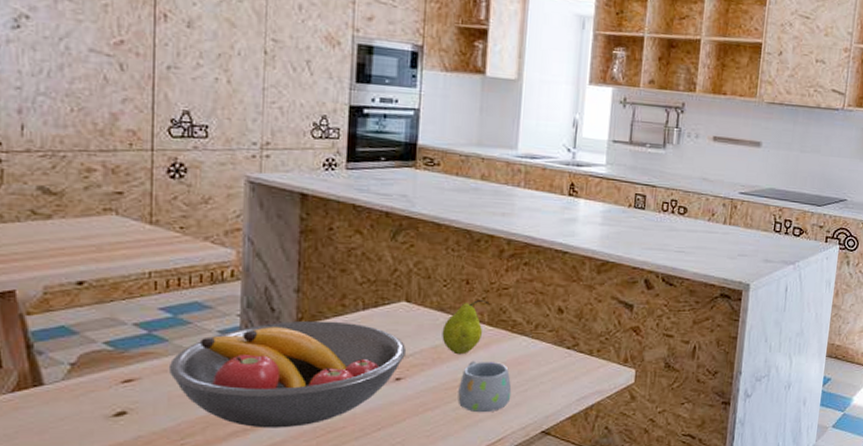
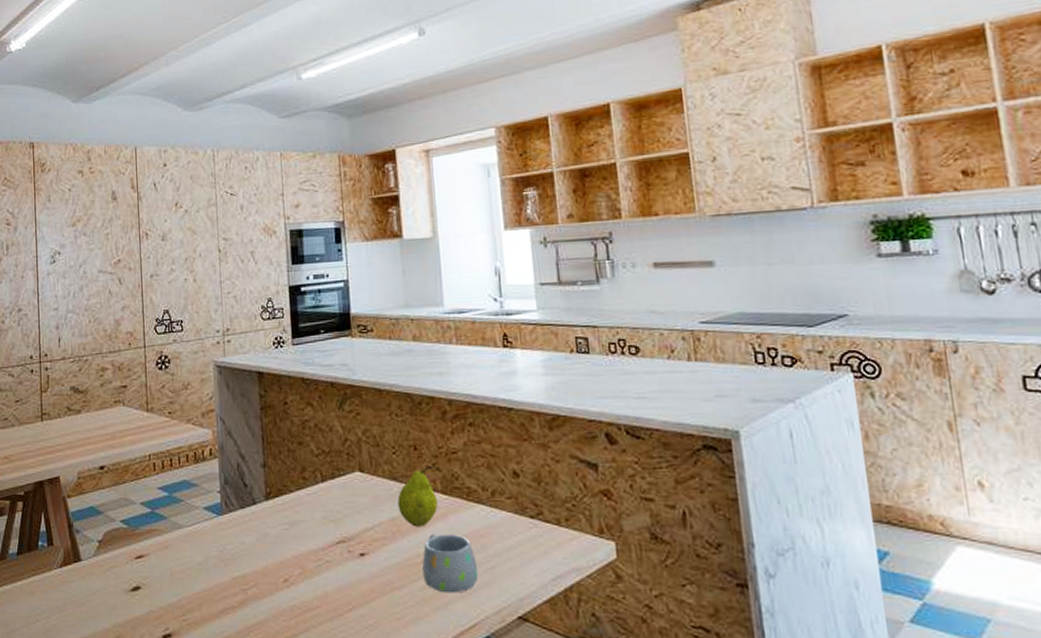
fruit bowl: present [168,320,407,428] -> none [168,494,367,606]

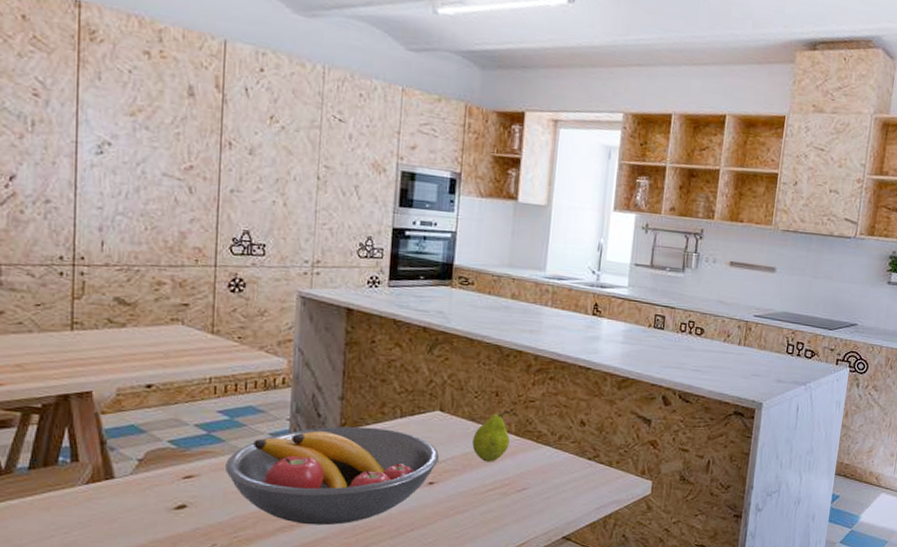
fruit bowl: none [168,494,367,606] -> present [224,426,440,526]
mug: present [422,533,479,593] -> none [485,468,536,518]

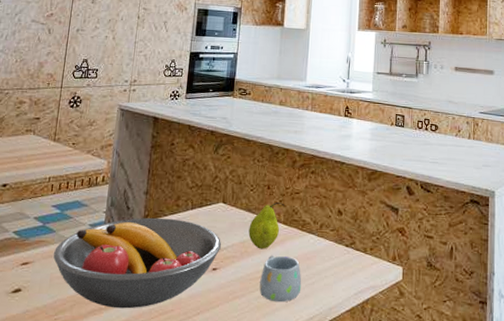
mug: none [485,468,536,518] -> present [259,255,302,303]

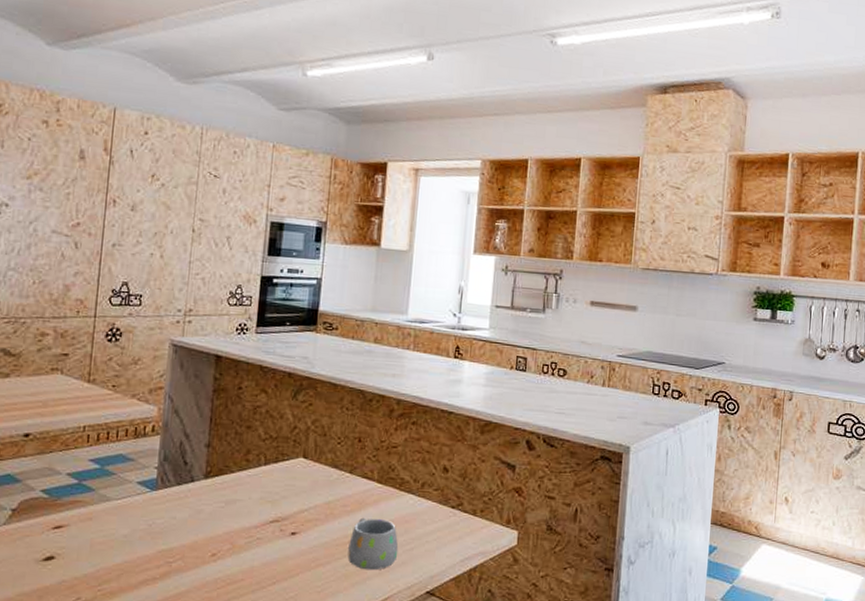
fruit bowl: present [53,217,222,309] -> none [93,474,303,578]
fruit: present [248,203,285,249] -> none [335,458,380,511]

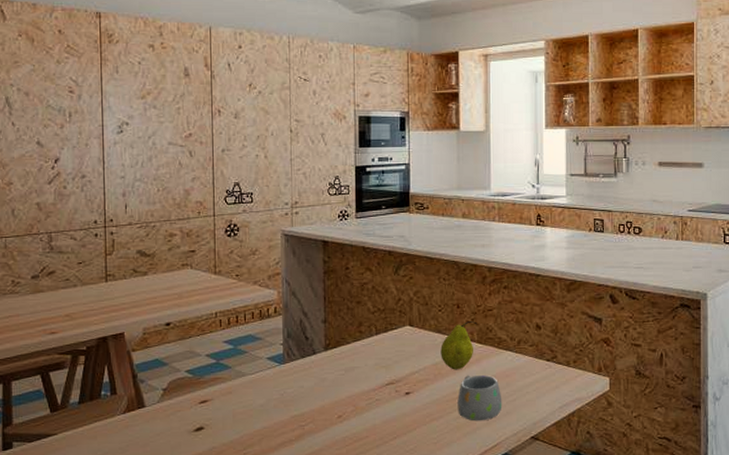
fruit: none [335,458,380,511] -> present [440,321,478,370]

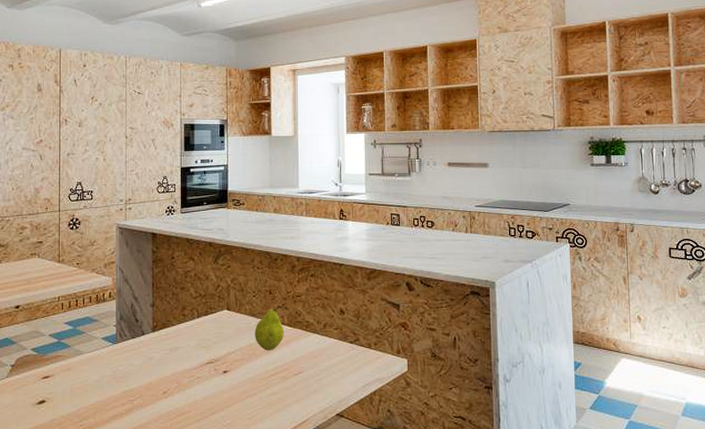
mug: present [457,374,502,421] -> none [270,355,310,399]

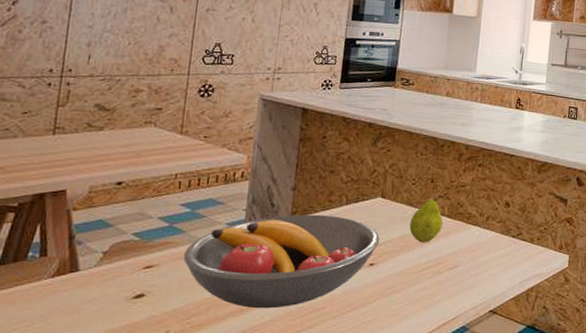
fruit bowl: none [71,327,230,413] -> present [183,214,380,309]

